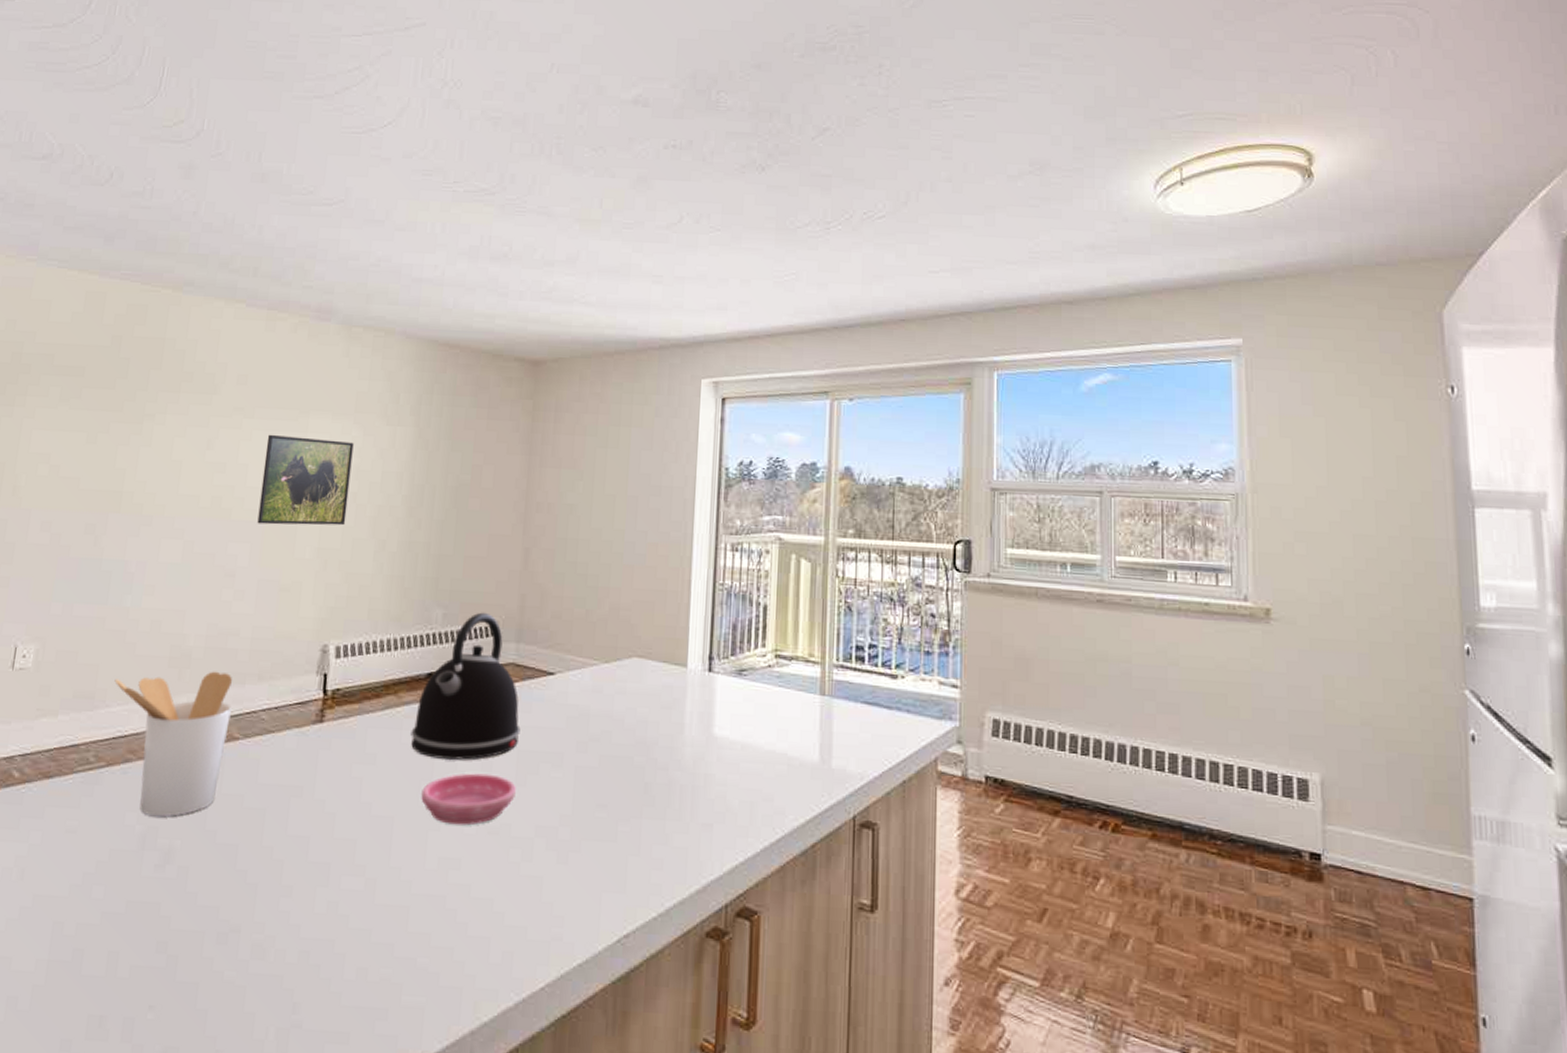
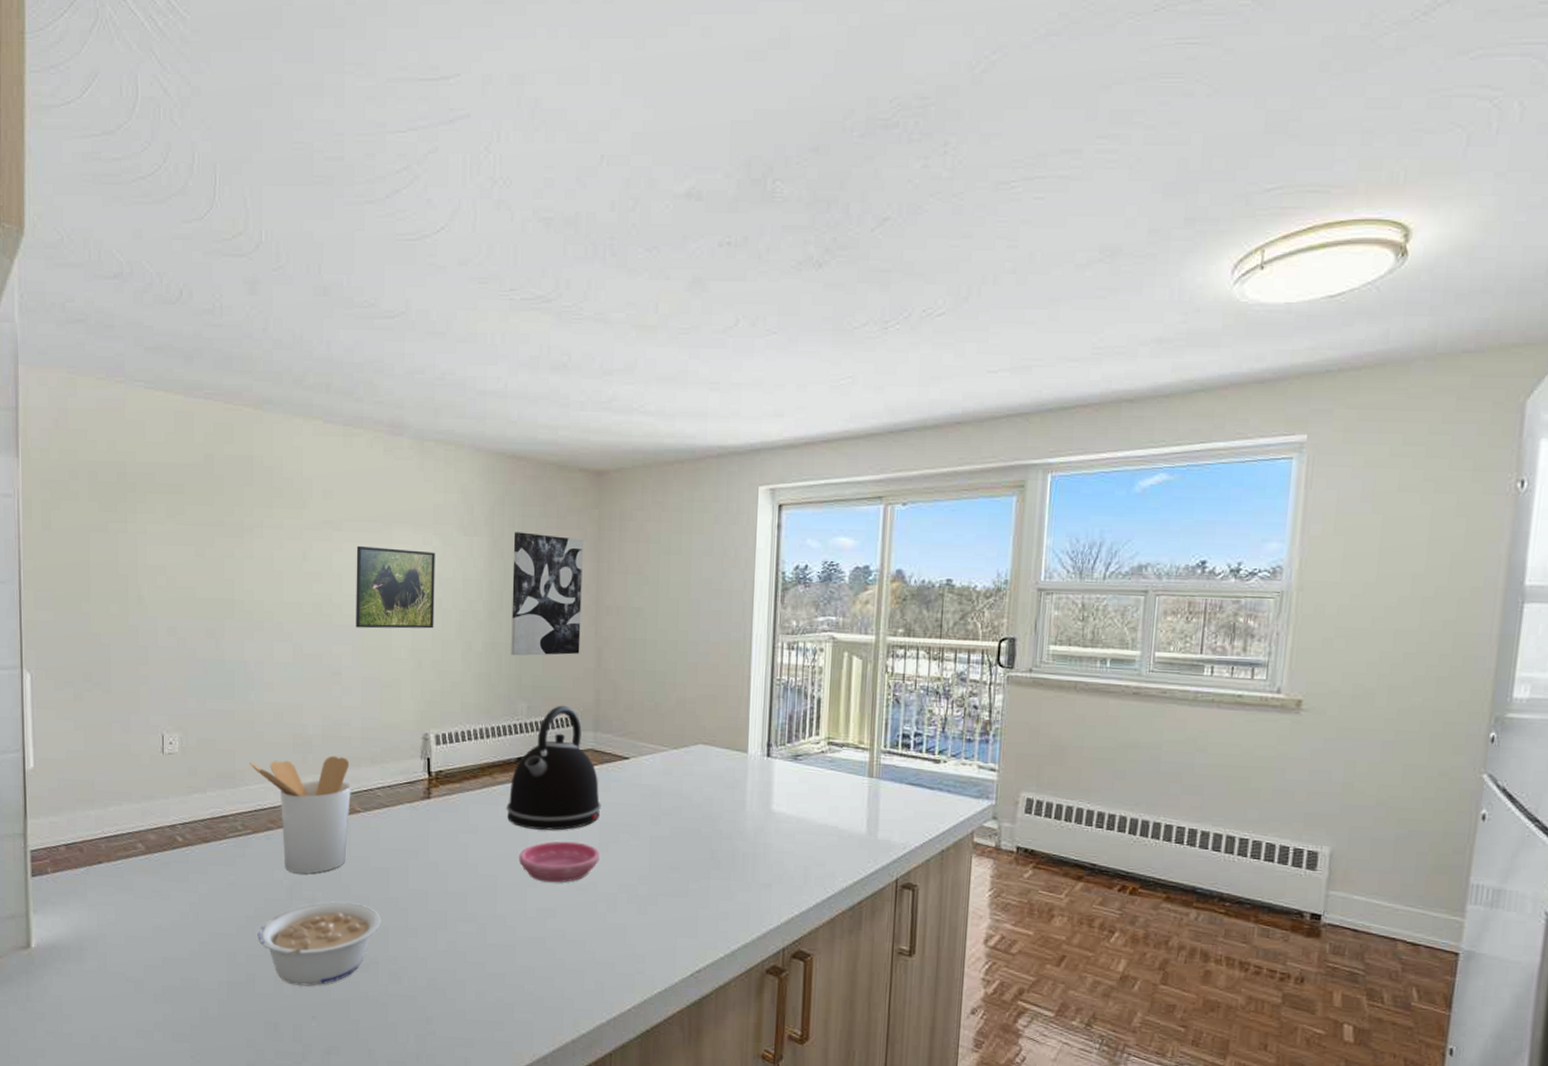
legume: none [94,852,250,965] -> present [257,901,382,986]
wall art: none [429,422,515,557] -> present [511,532,583,656]

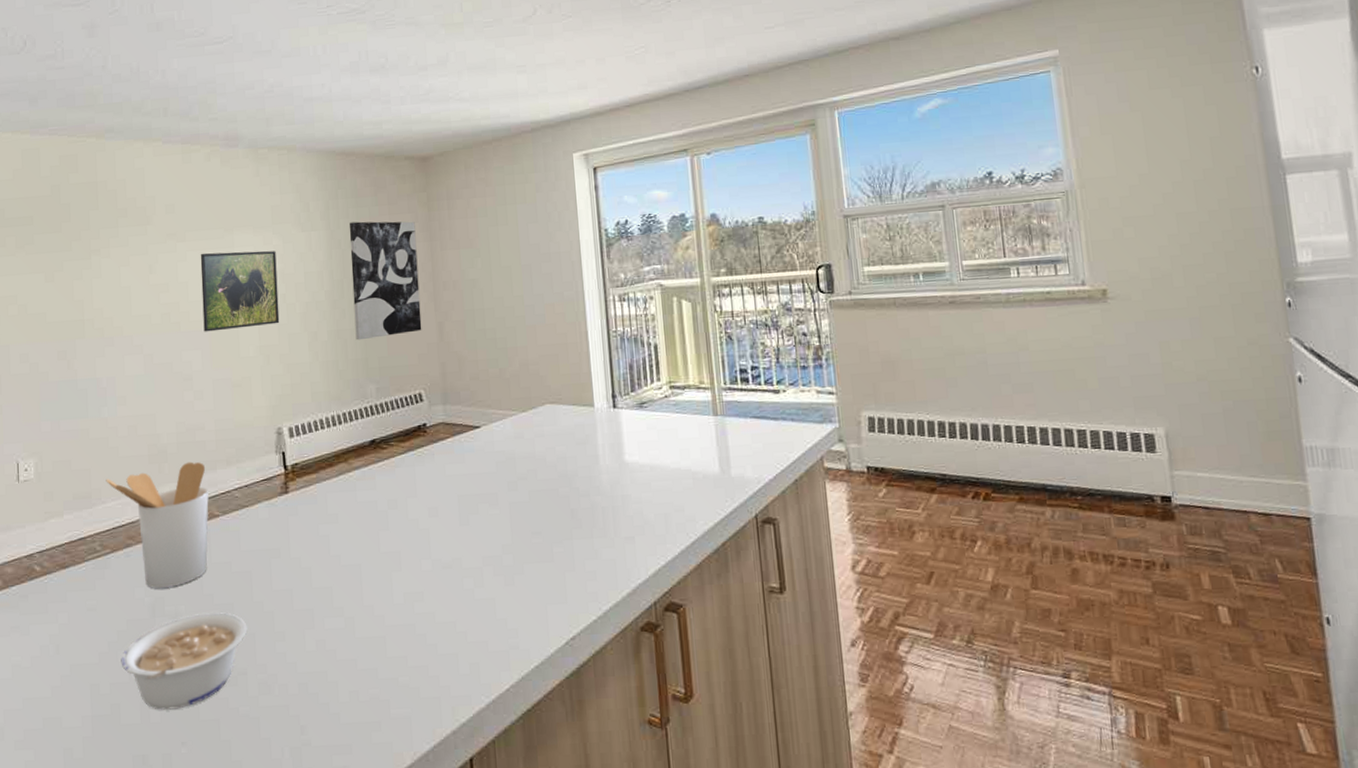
kettle: present [506,705,601,830] -> none [364,382,458,511]
saucer: present [519,841,600,883] -> none [381,518,461,565]

